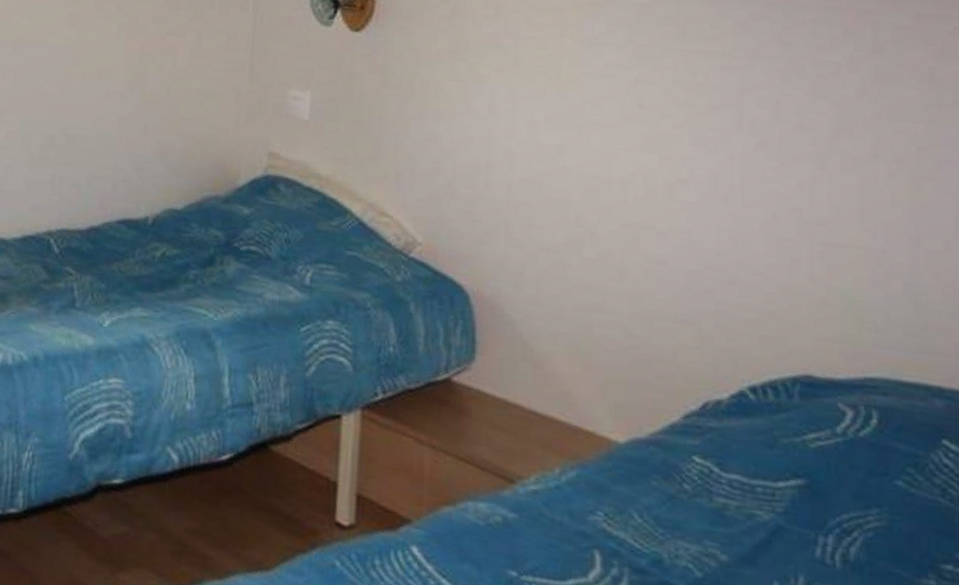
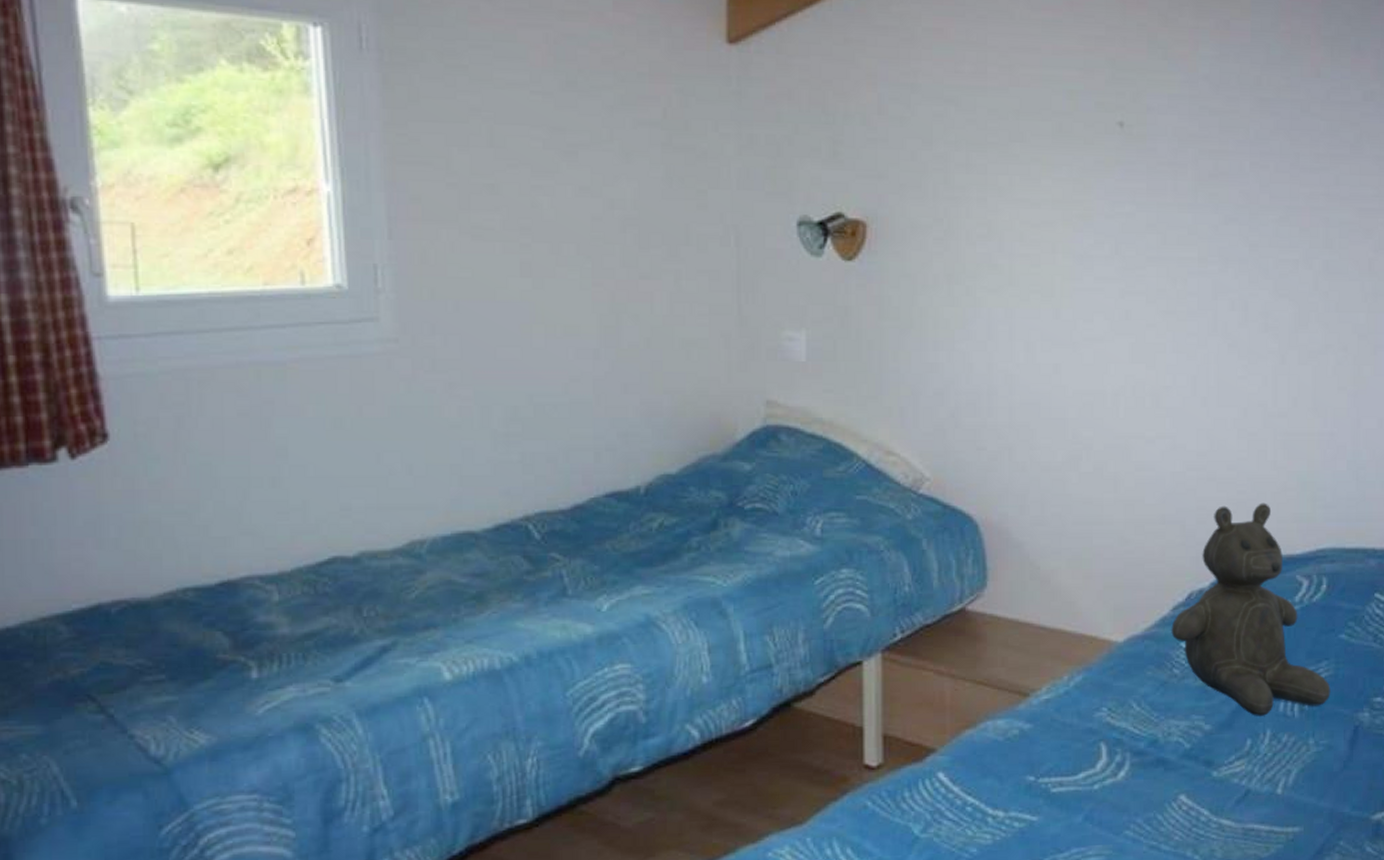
teddy bear: none [681,312,884,561] -> present [1171,502,1331,716]

